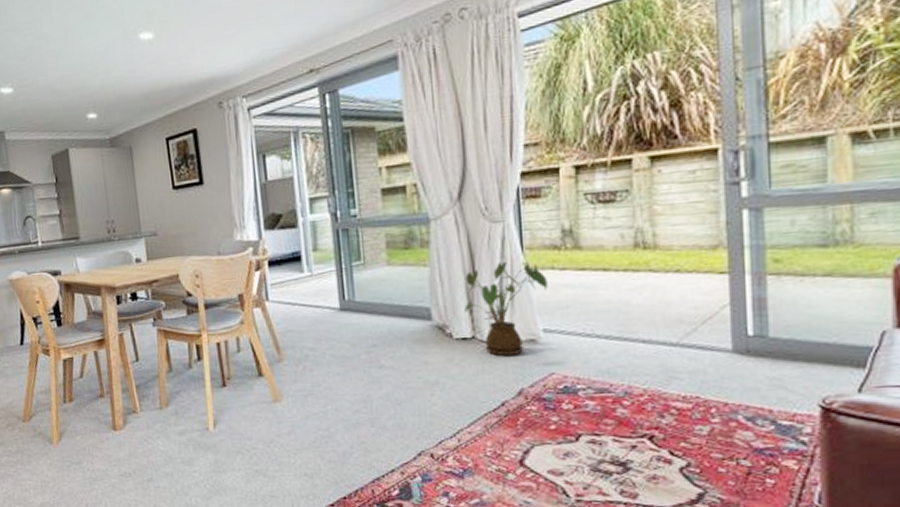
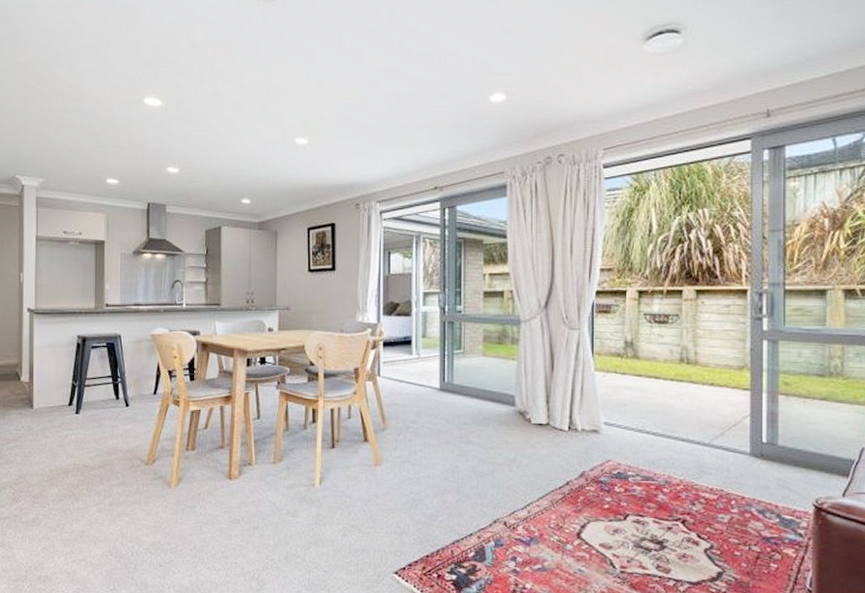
house plant: present [464,261,548,357] -> none [542,362,611,443]

